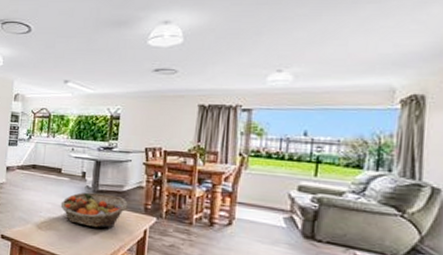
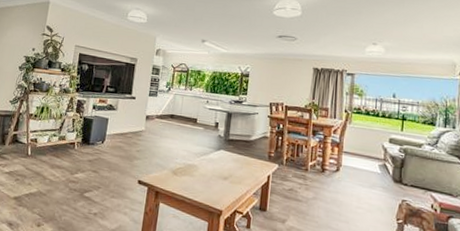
fruit basket: present [60,192,128,228] -> none [195,140,254,174]

